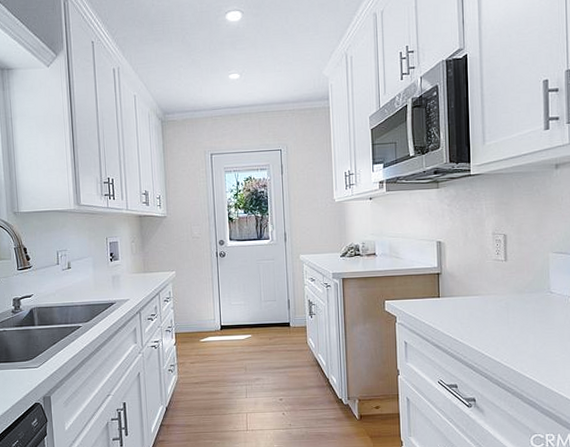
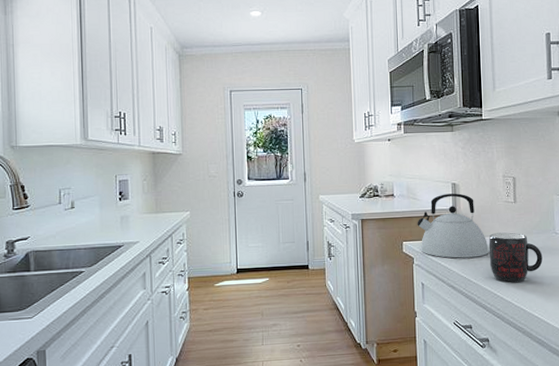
kettle: none [400,251,476,318] -> present [417,193,489,259]
mug: none [476,291,536,343] -> present [489,232,543,283]

